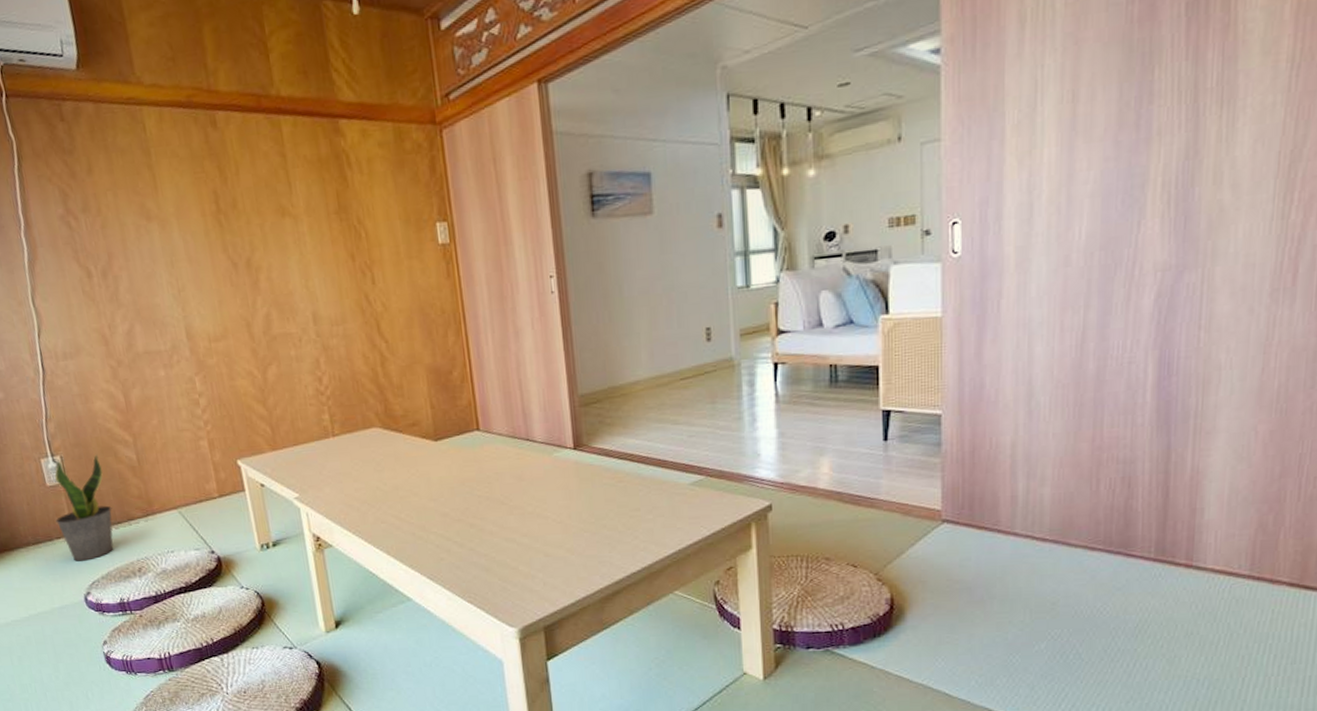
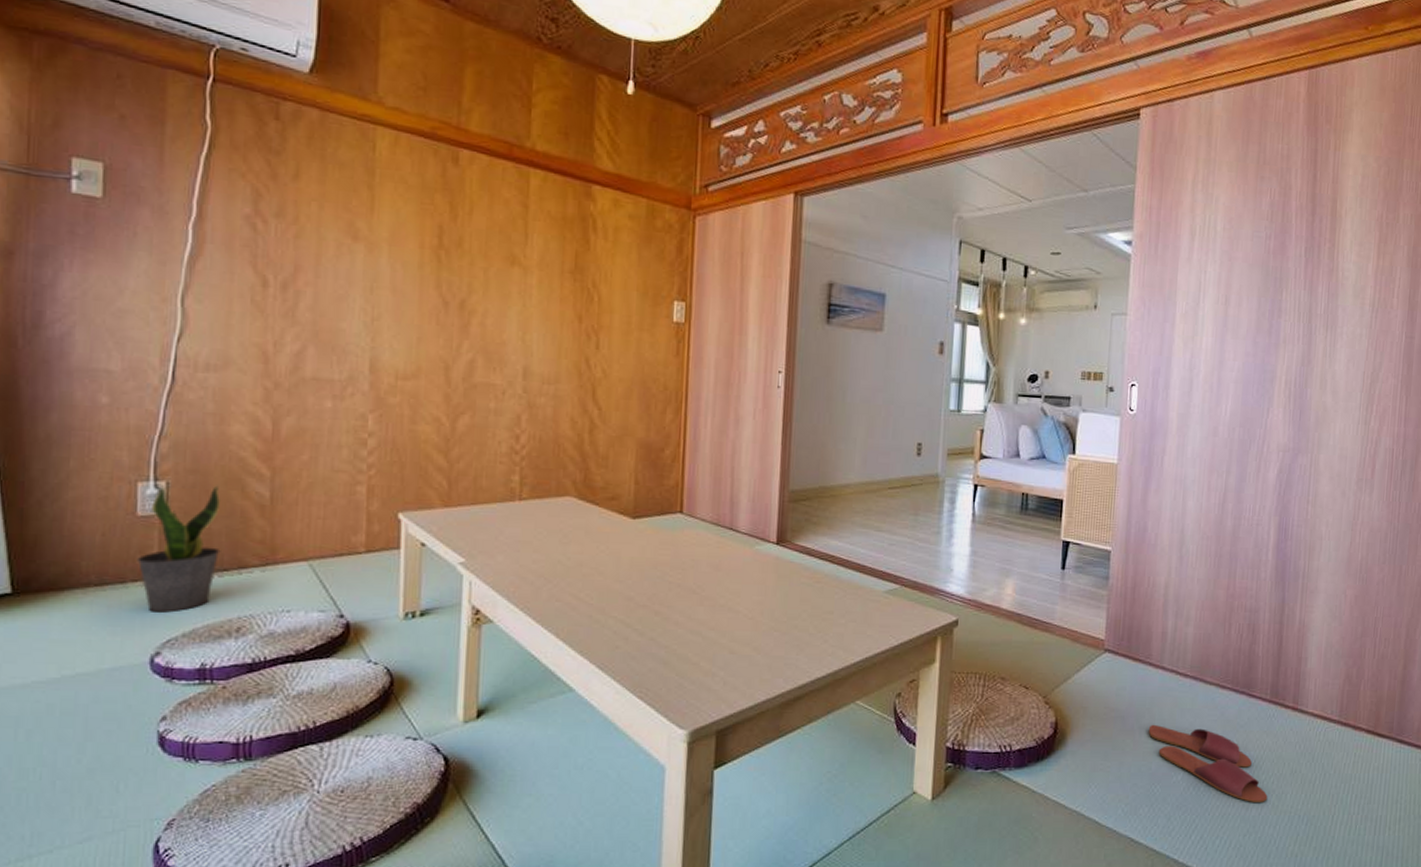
slippers: none [1001,593,1156,668] -> present [1148,724,1268,802]

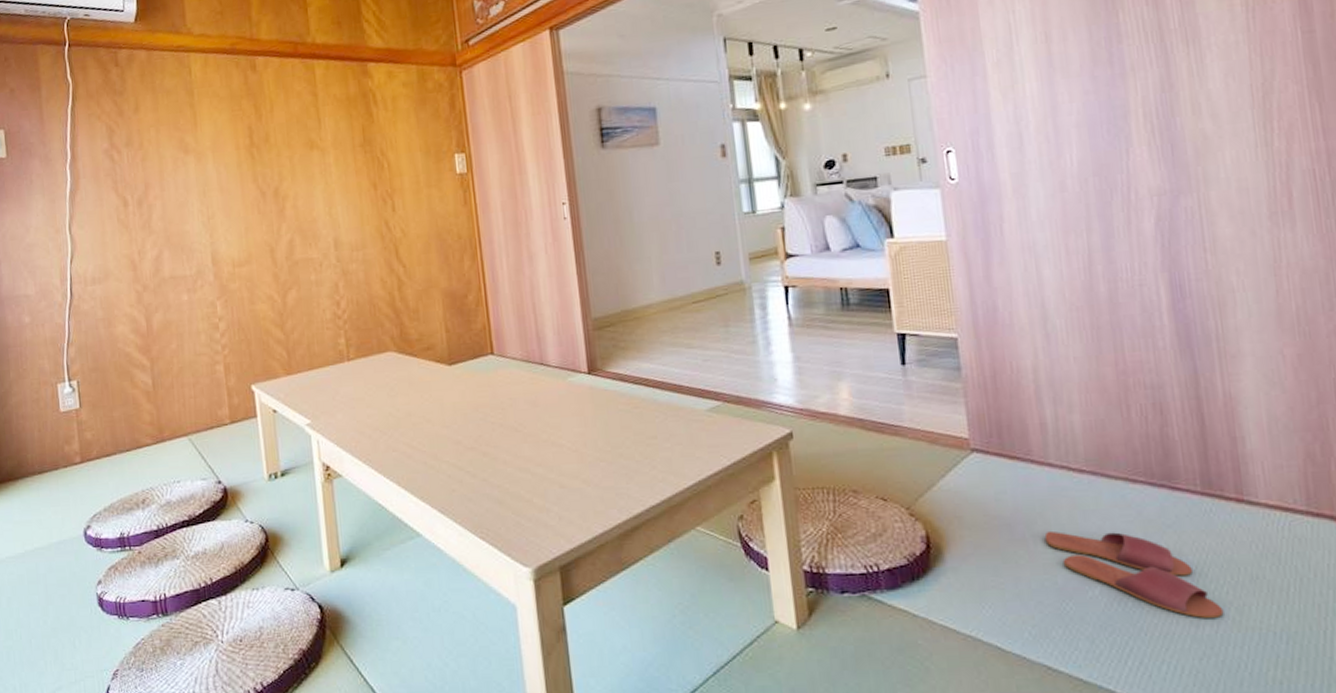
potted plant: present [137,485,221,613] -> none [64,379,123,492]

